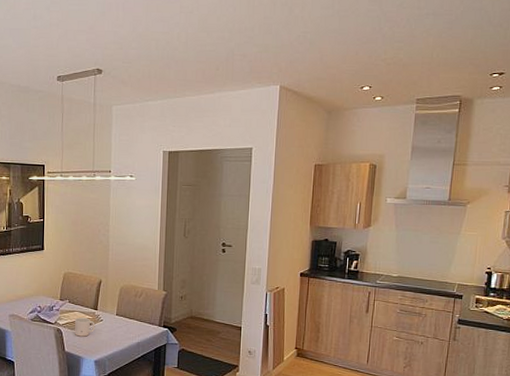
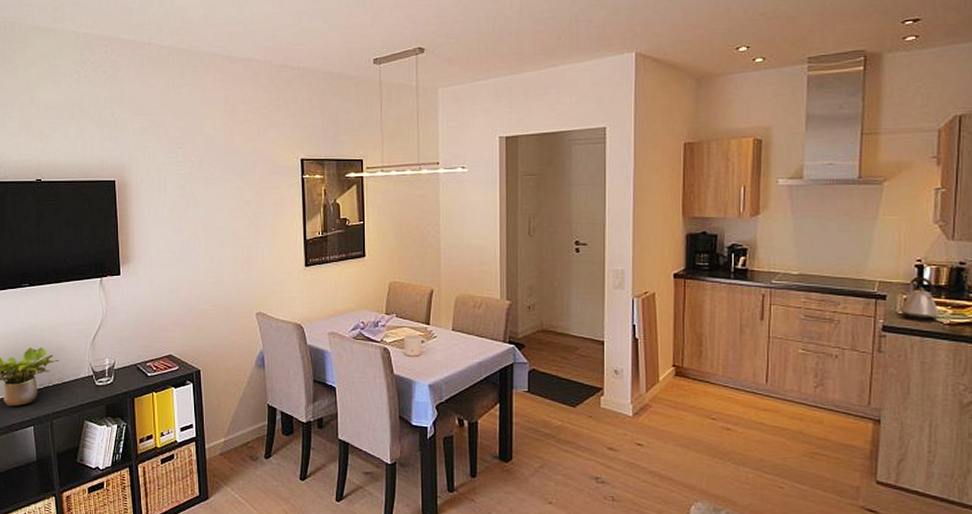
kettle: none [472,282,501,318] -> present [900,277,940,322]

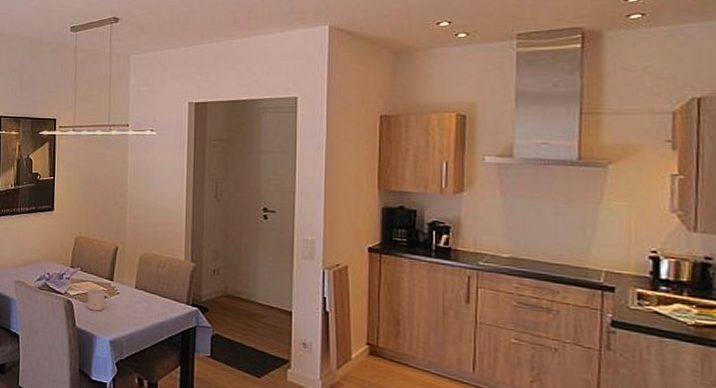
kettle: present [900,277,940,322] -> none [632,270,682,322]

